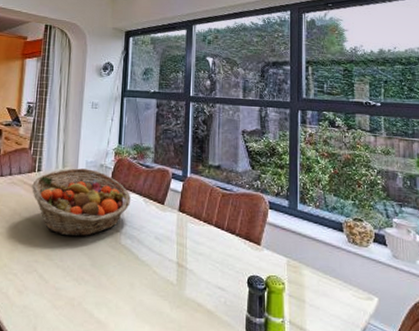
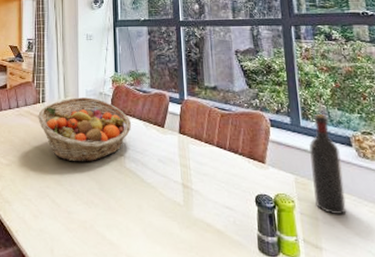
wine bottle: none [304,199,332,299] -> present [309,114,347,216]

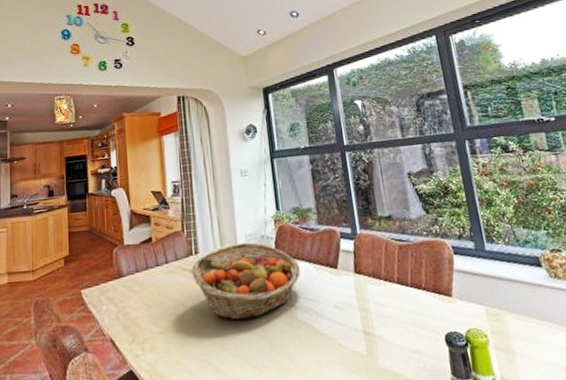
wine bottle: present [309,114,347,216] -> none [497,235,544,346]

